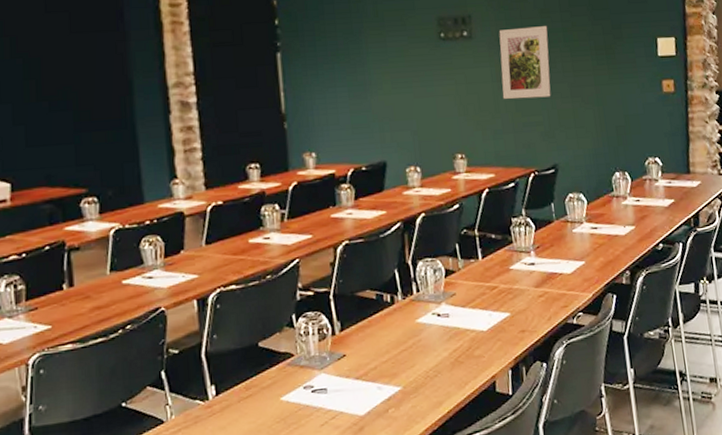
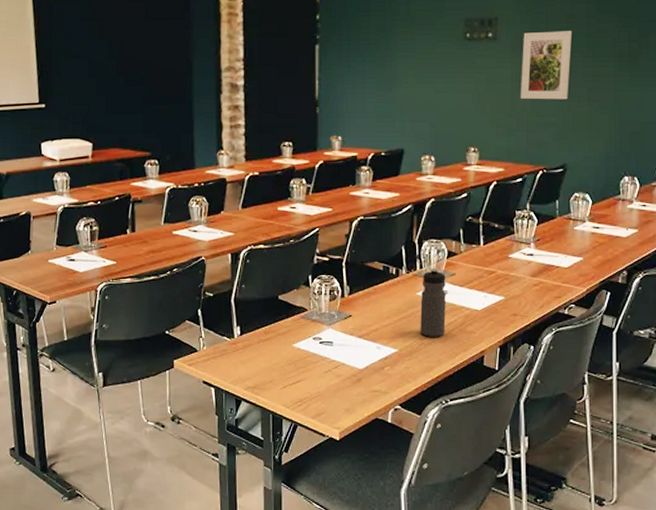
water bottle: none [420,290,452,368] -> present [420,269,446,337]

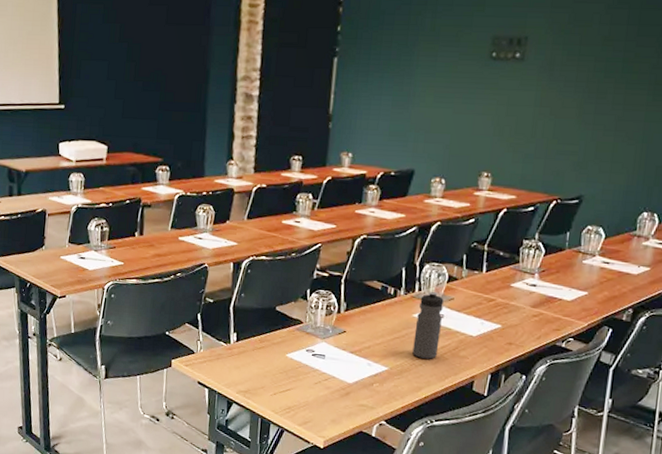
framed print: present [520,31,573,100] -> none [541,54,608,128]

